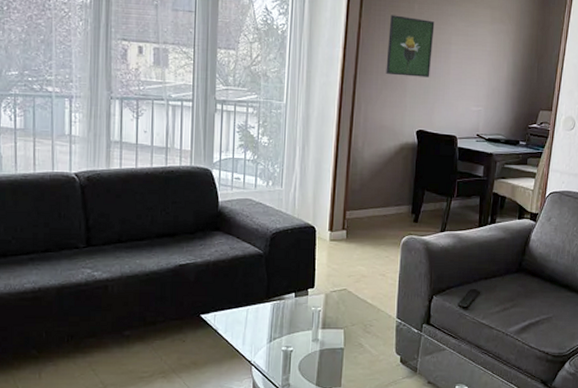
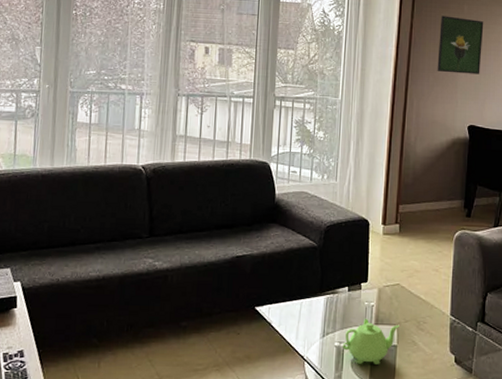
teapot: none [290,323,346,367] -> present [343,318,399,364]

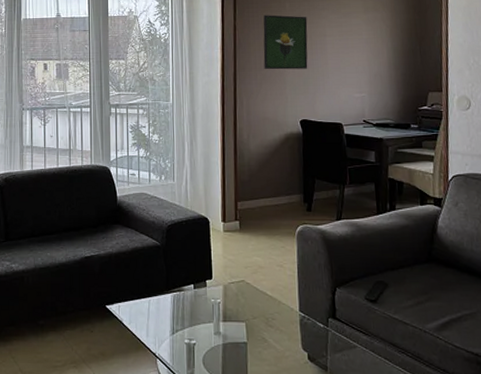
teapot: present [343,318,399,364] -> none [193,315,248,362]

